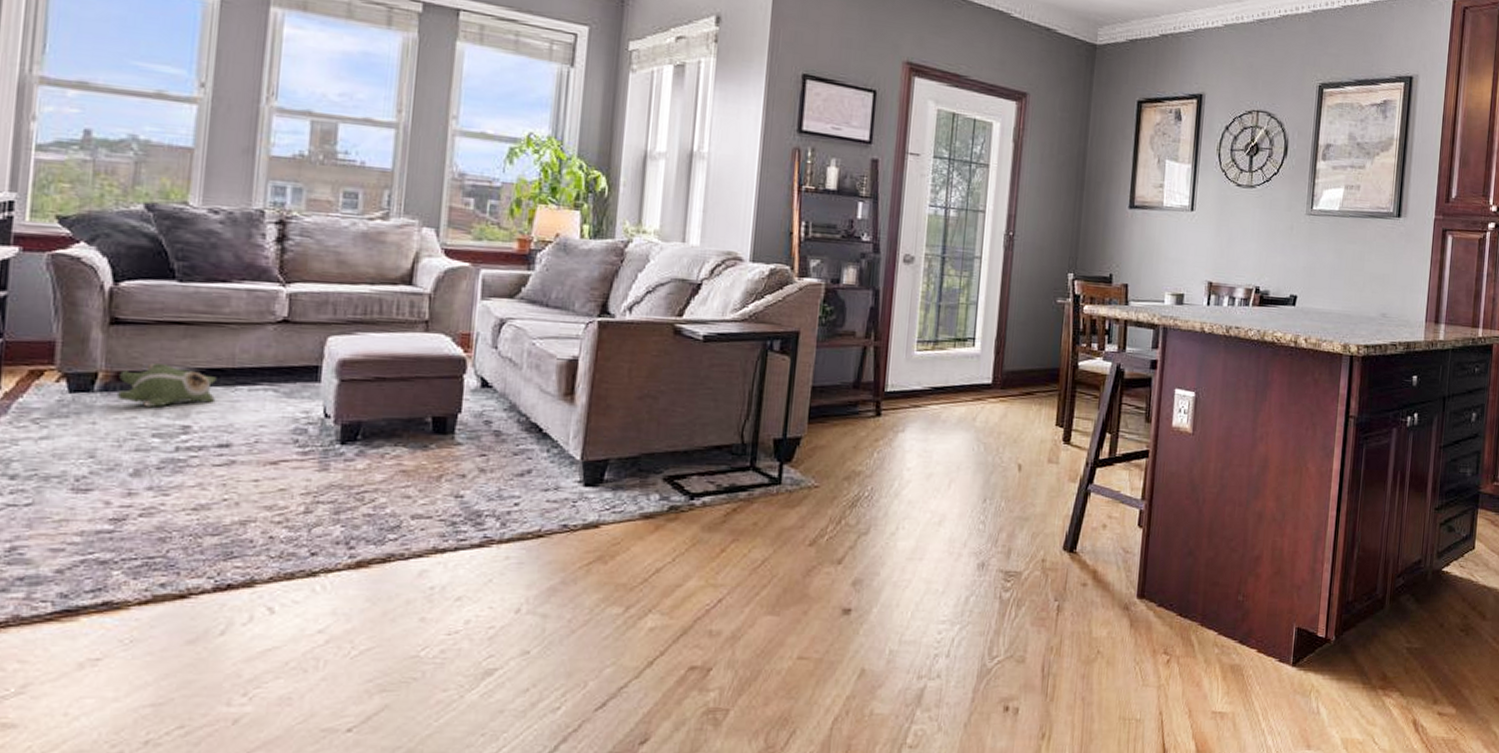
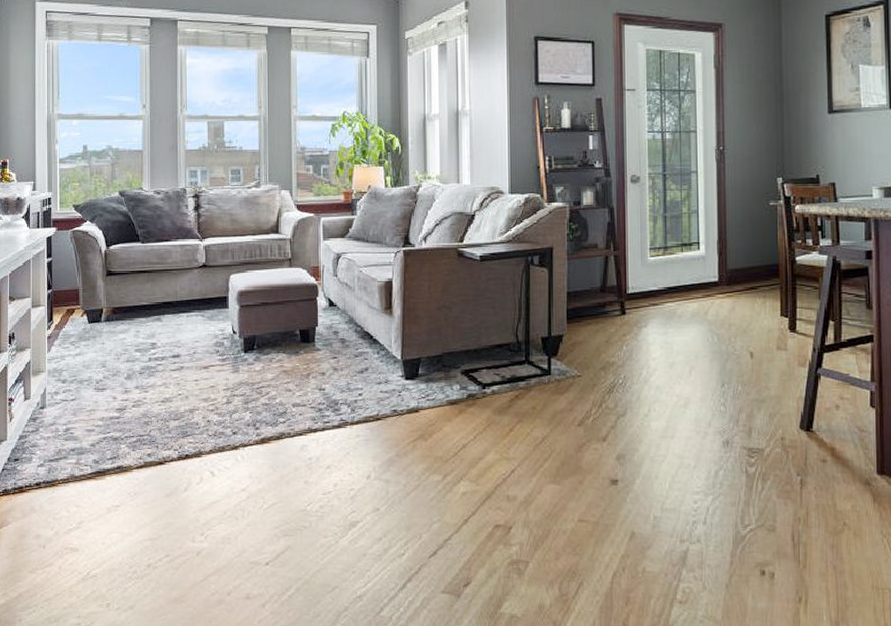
plush toy: present [117,363,217,408] -> none [115,301,168,331]

